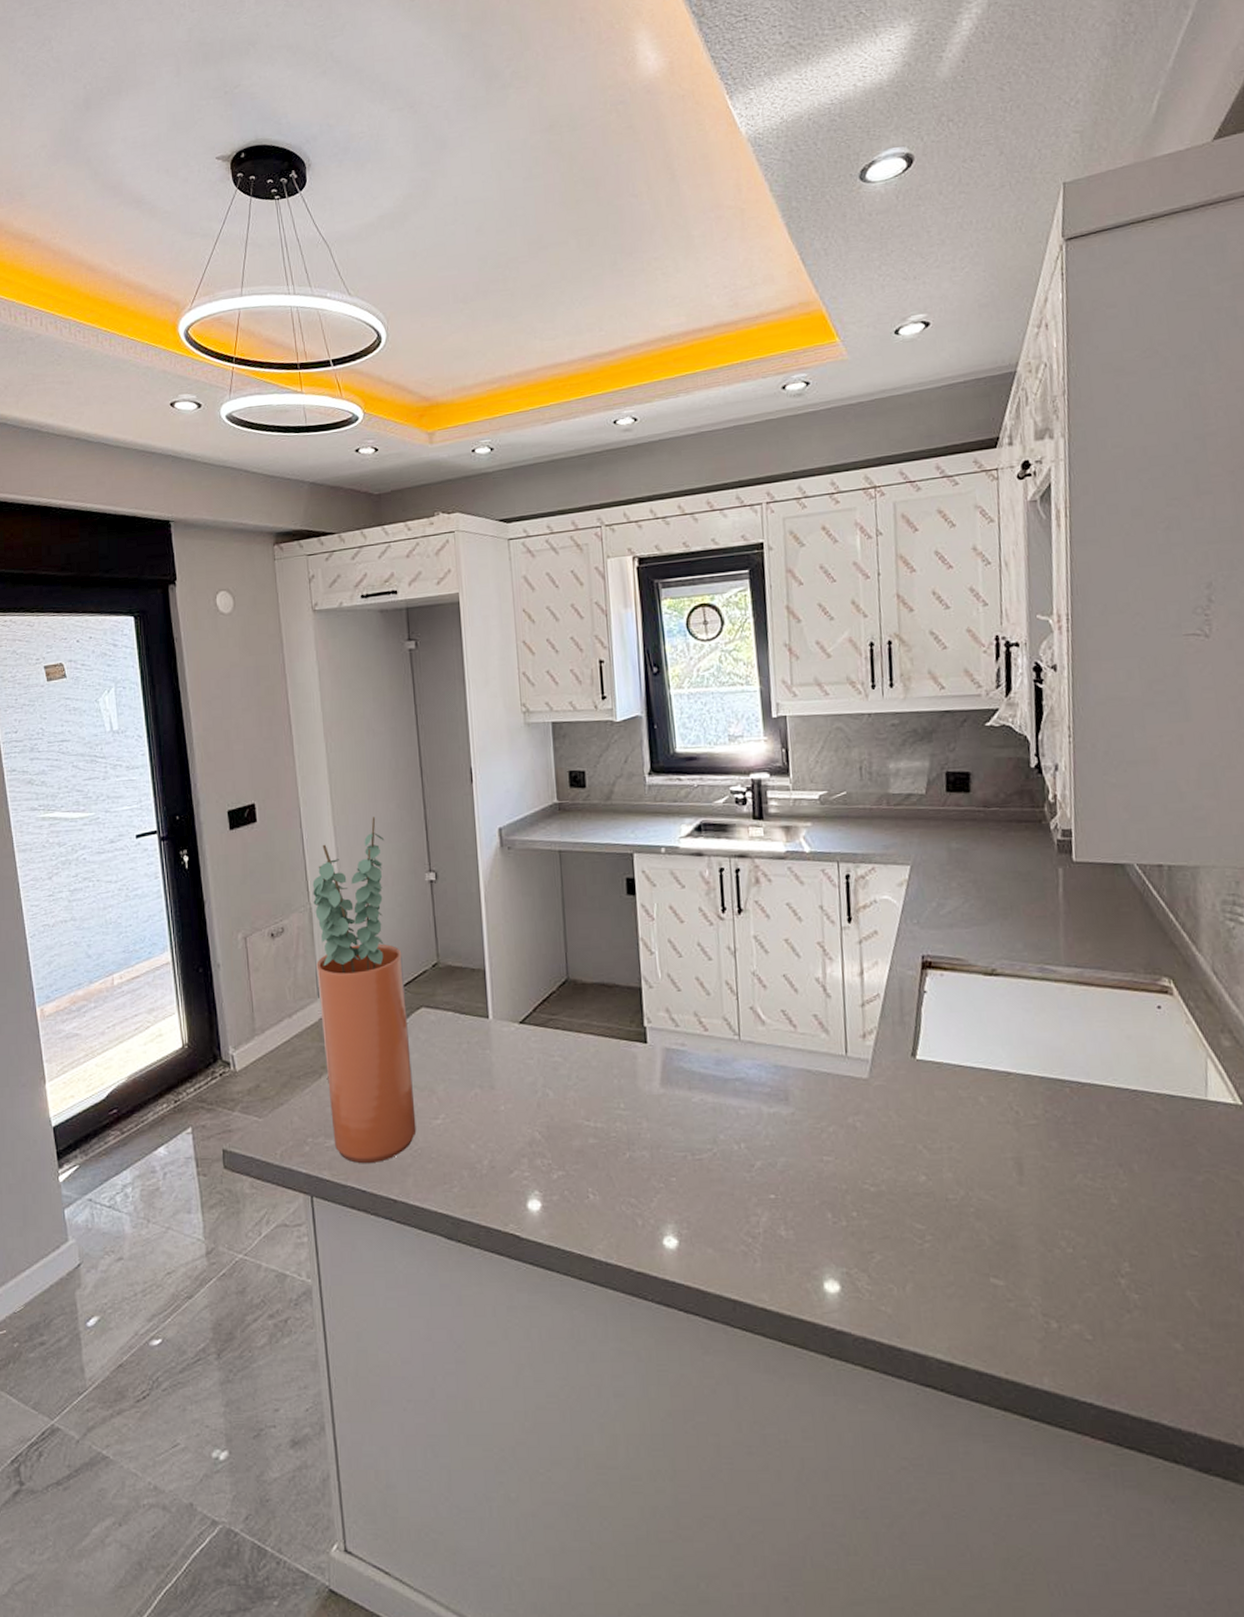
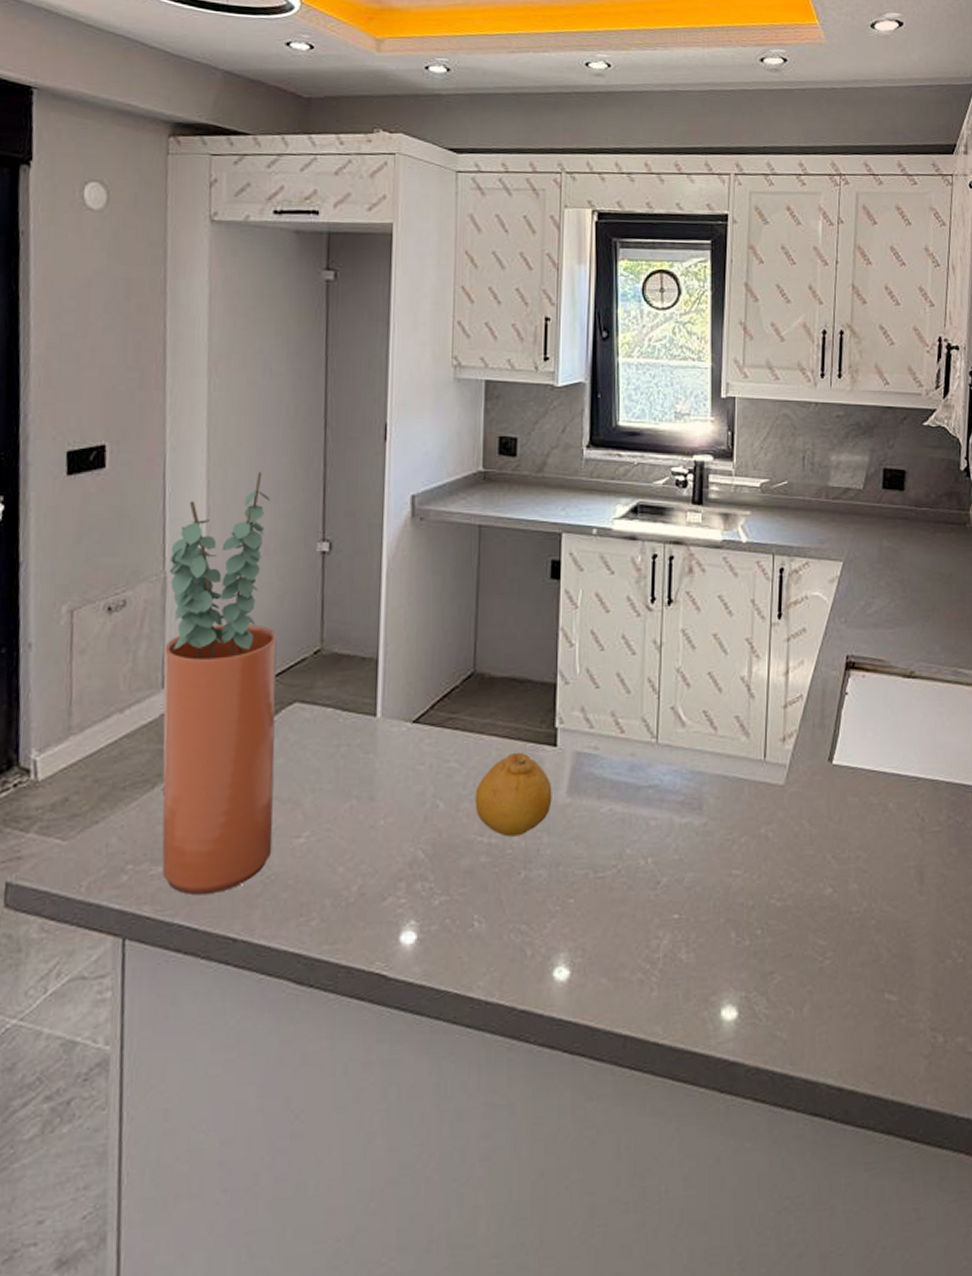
fruit: none [579,1048,648,1122] -> present [475,752,552,837]

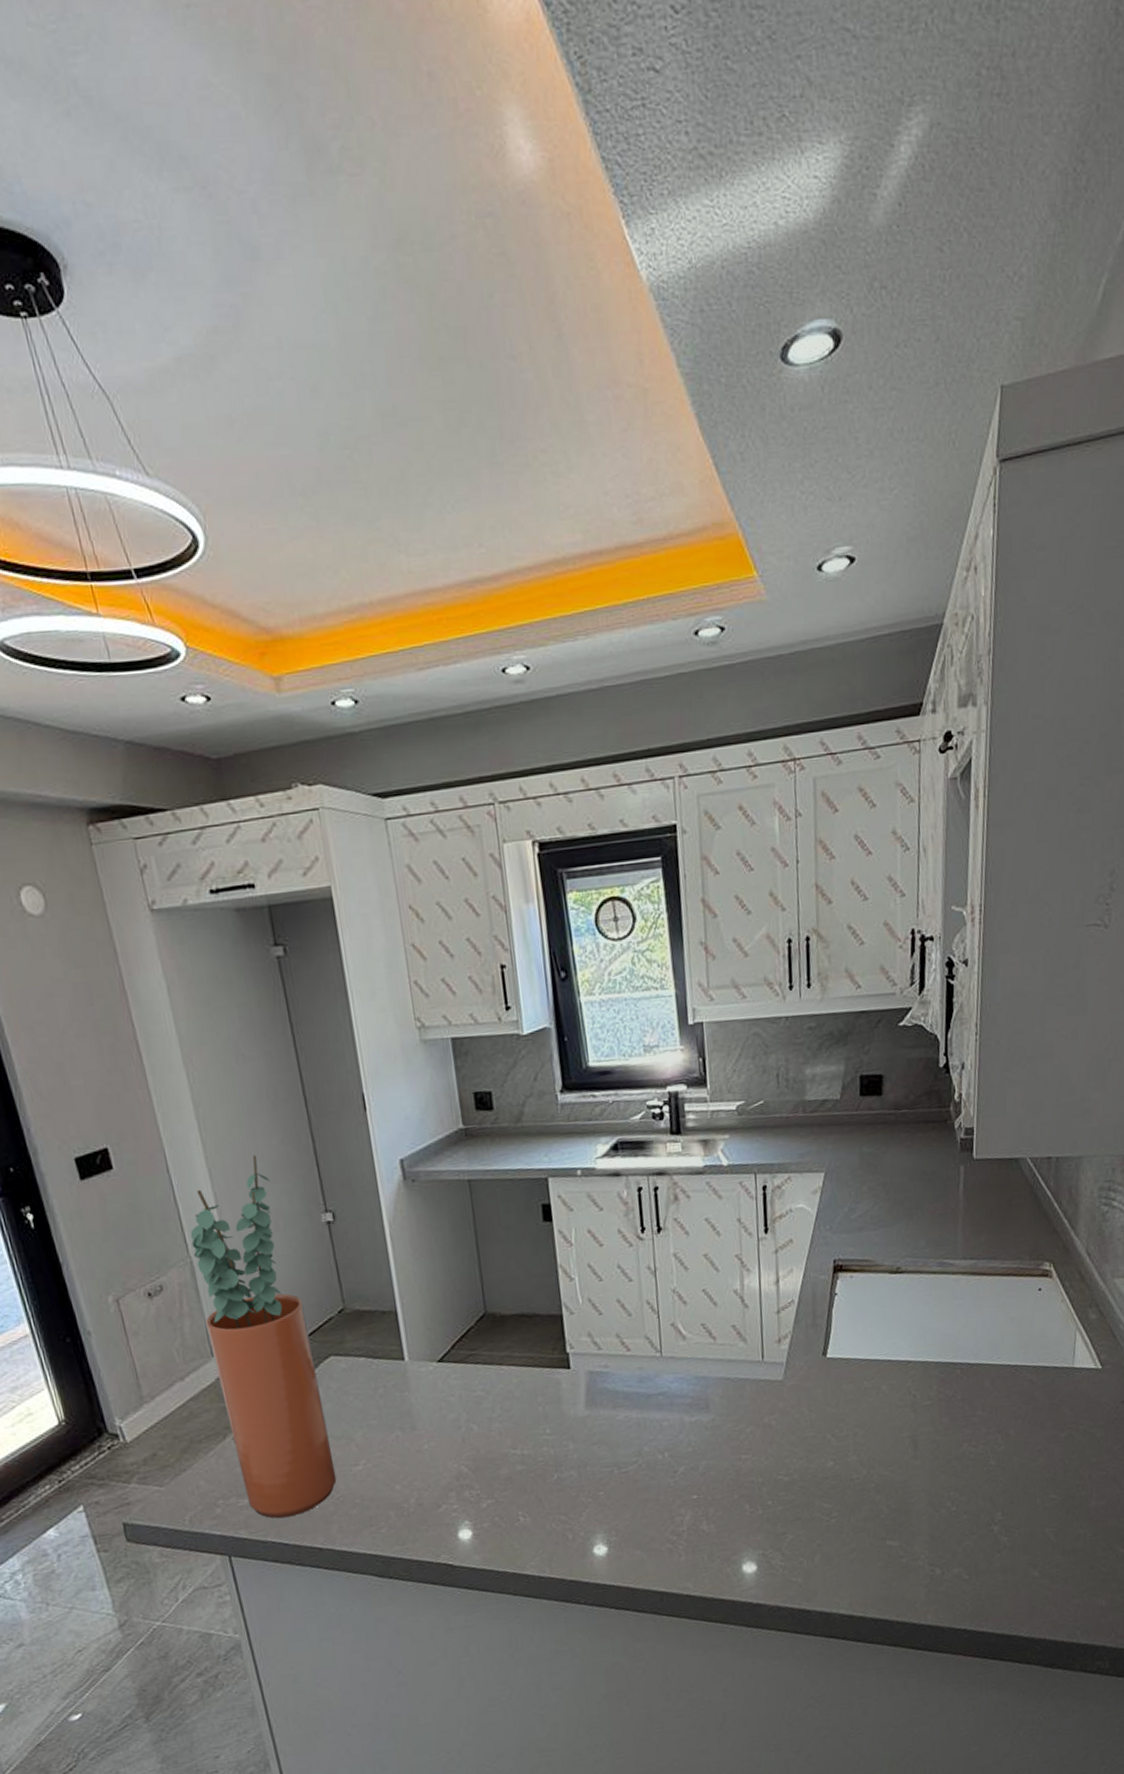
fruit: present [475,752,552,837] -> none [503,1377,573,1448]

